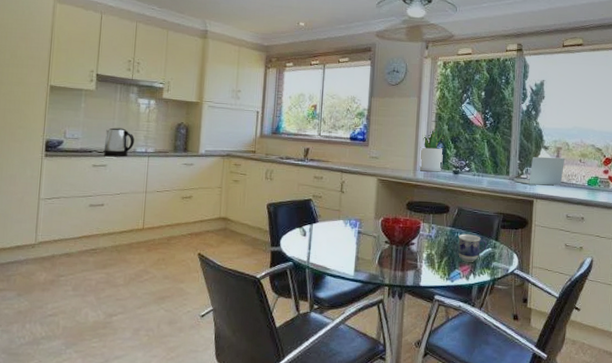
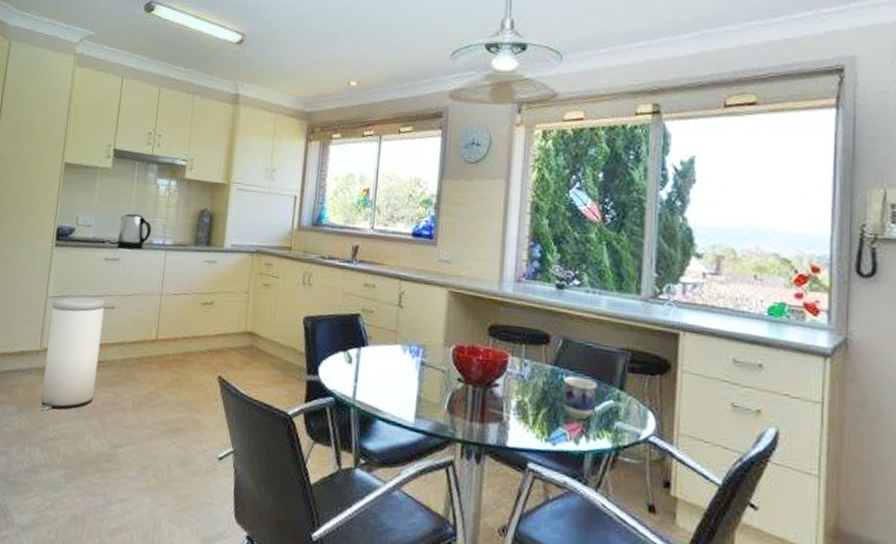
pedal bin: none [36,197,95,293] -> present [38,296,105,411]
planter: present [419,128,444,172] -> none [506,222,543,285]
laptop: present [513,156,565,186] -> none [647,267,729,313]

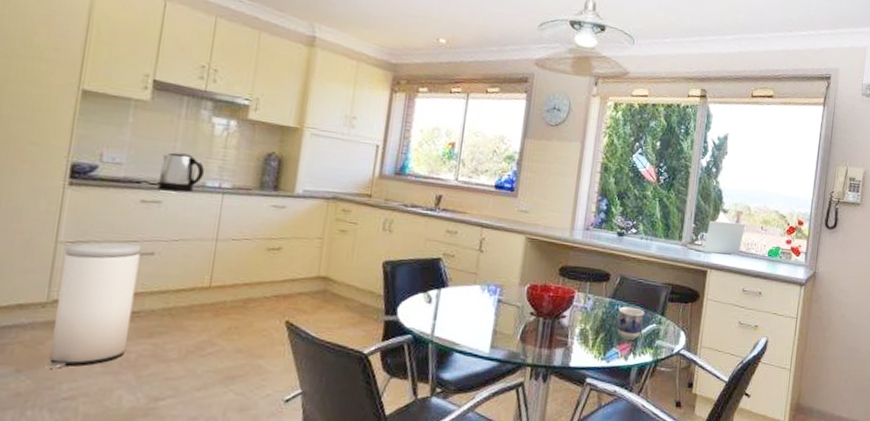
laptop: none [647,267,729,313] -> present [686,220,745,255]

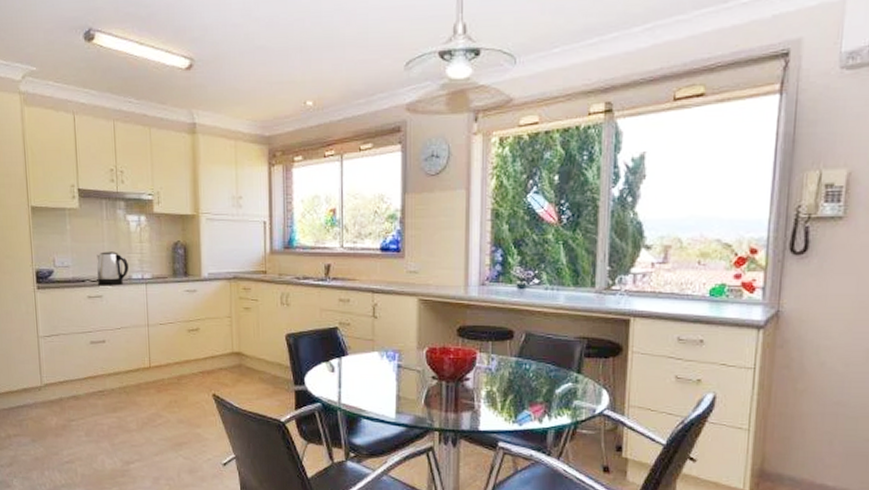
pedal bin: present [45,241,142,369] -> none [44,334,100,439]
cup: present [617,306,652,340] -> none [526,365,566,401]
laptop: present [686,220,745,255] -> none [601,259,676,299]

